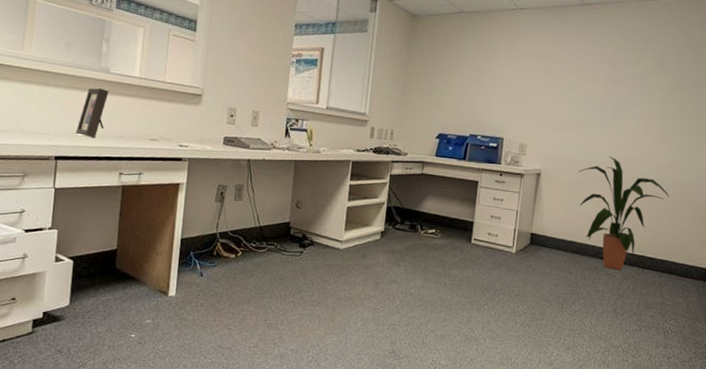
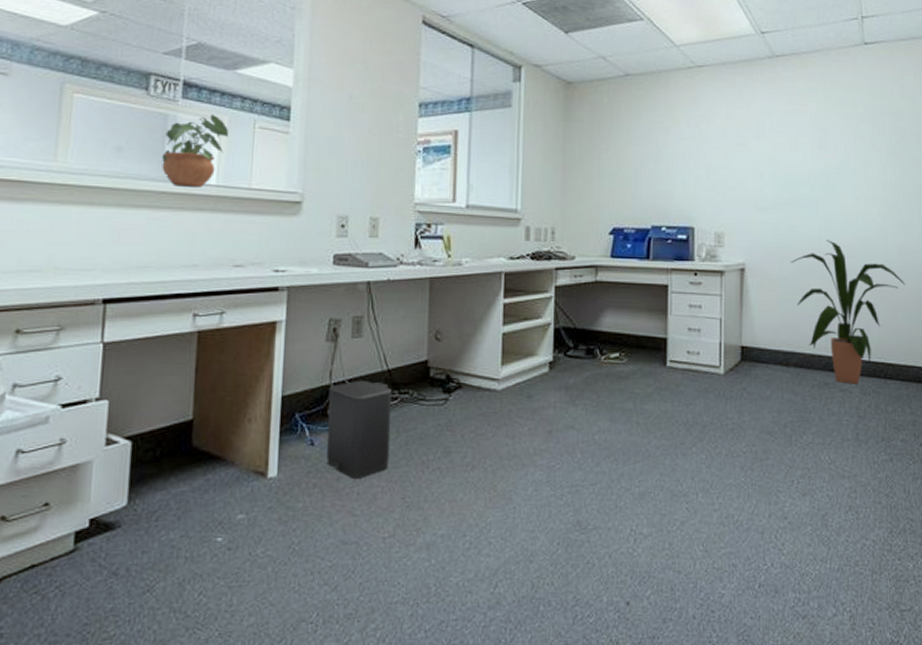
picture frame: present [76,88,109,138] -> none [131,203,176,270]
potted plant: none [100,22,150,79] -> present [162,113,229,189]
pedal bin: none [209,232,261,303] -> present [323,380,392,479]

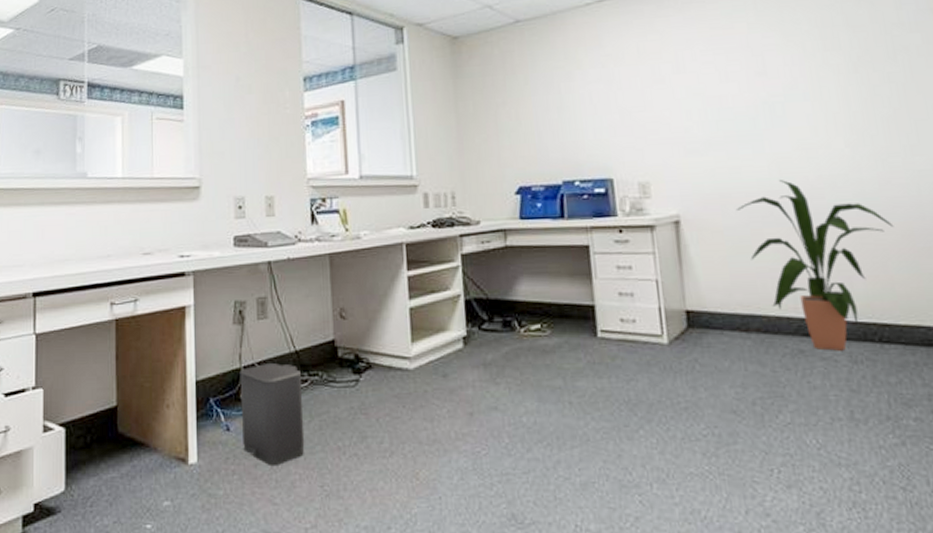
potted plant: present [162,113,229,189] -> none [74,110,130,183]

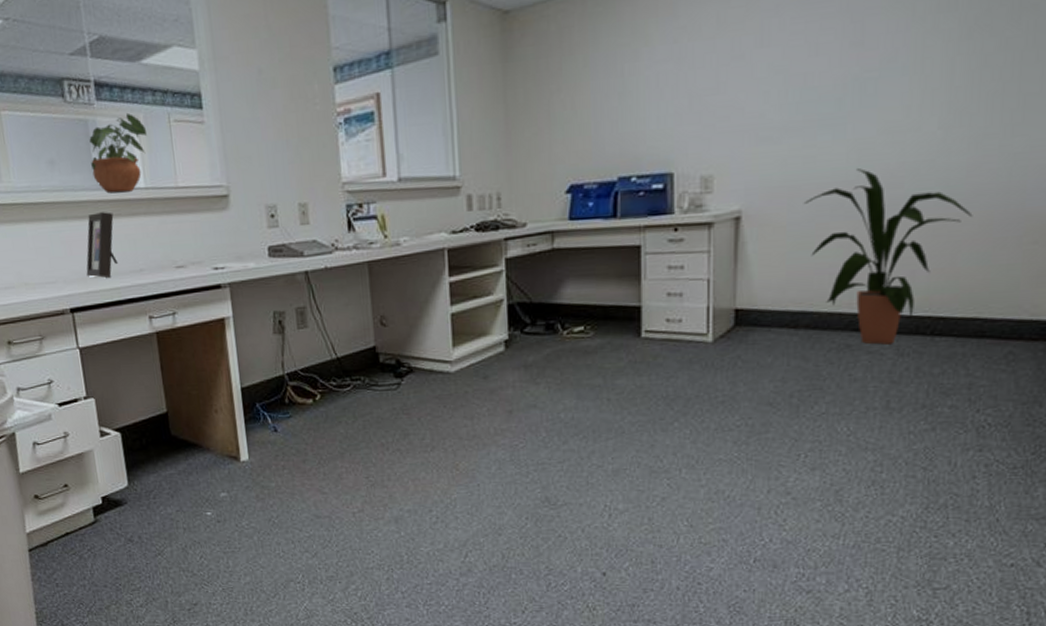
picture frame: none [54,199,89,263] -> present [86,212,119,278]
potted plant: none [74,110,130,183] -> present [89,112,148,194]
pedal bin: present [239,362,305,465] -> none [283,369,350,461]

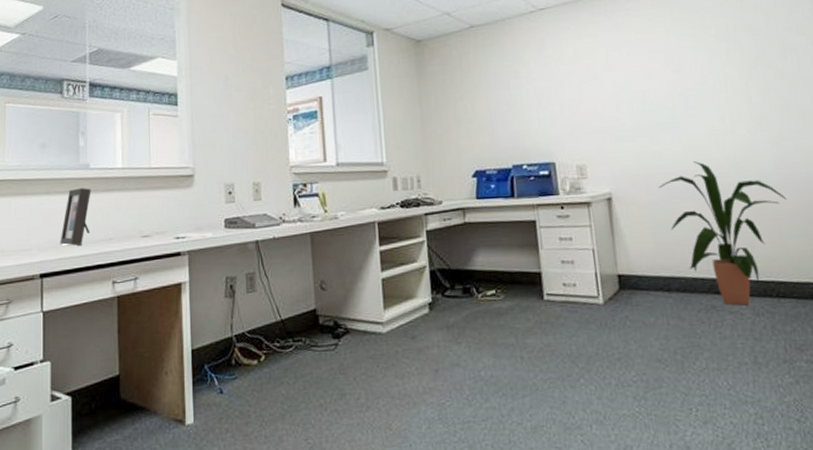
potted plant: present [89,112,148,194] -> none [78,107,129,173]

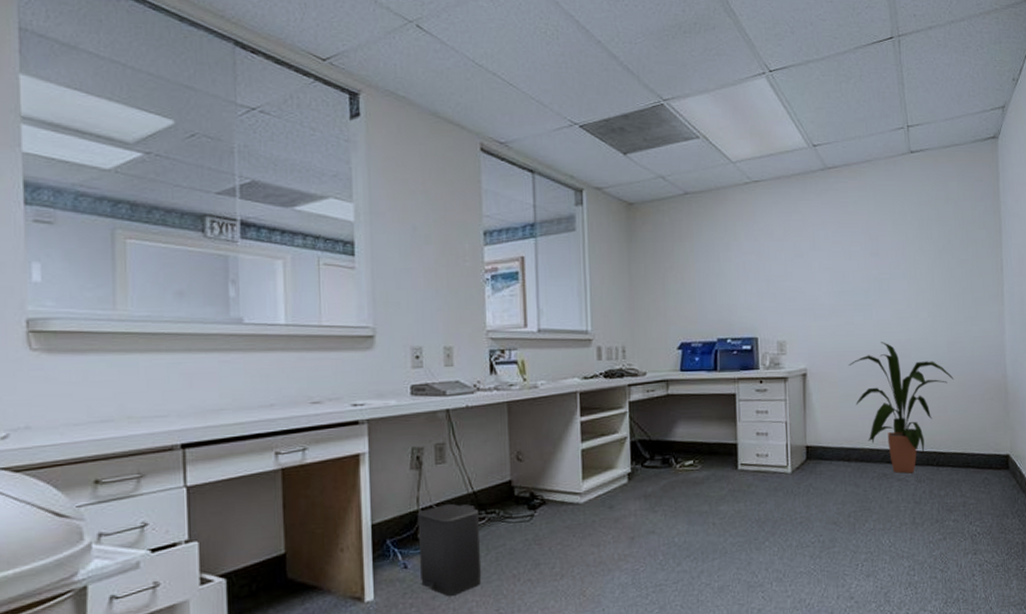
picture frame: present [60,188,91,246] -> none [206,346,246,412]
pedal bin: none [231,330,291,423] -> present [417,503,482,596]

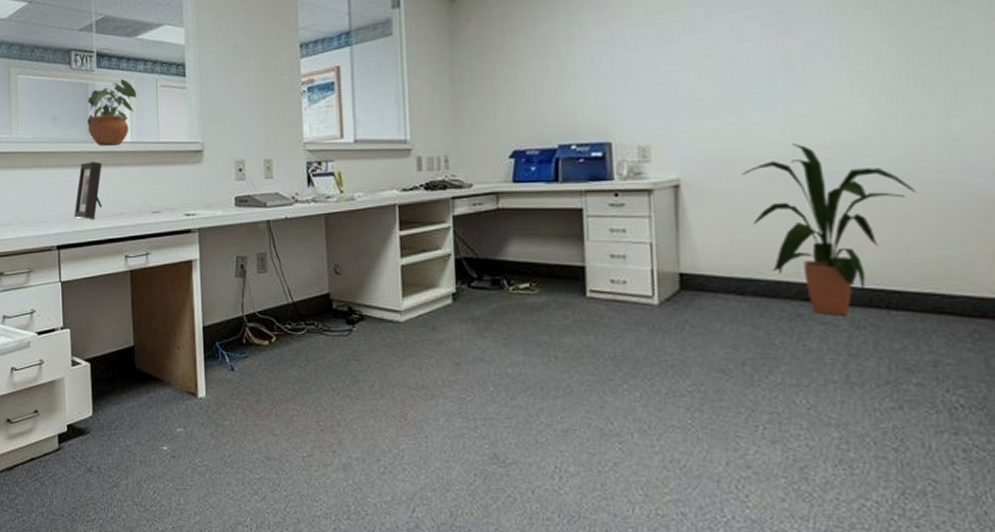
picture frame: none [206,346,246,412] -> present [74,161,103,219]
potted plant: none [227,252,294,329] -> present [87,78,137,147]
pedal bin: present [417,503,482,596] -> none [242,312,302,402]

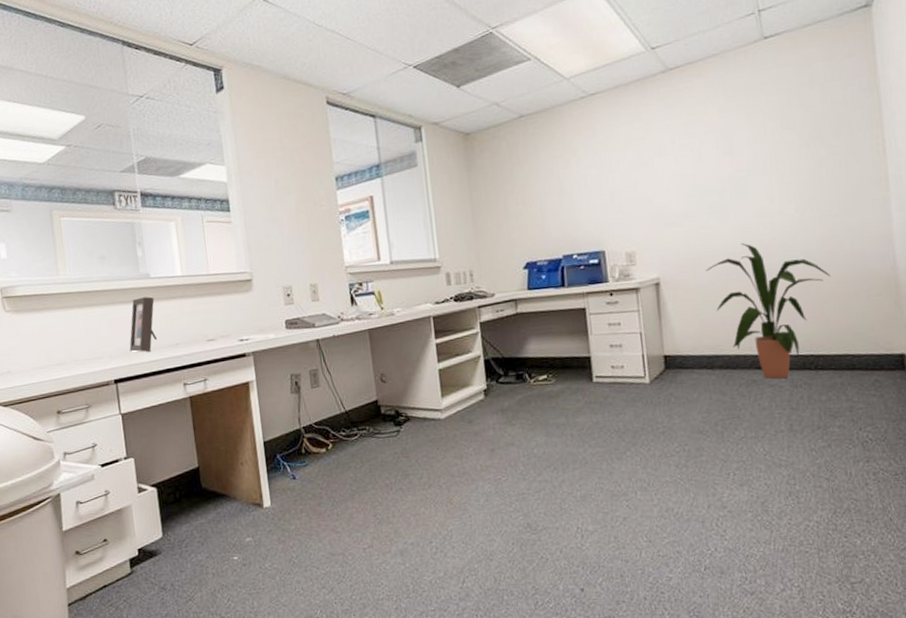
potted plant: present [87,78,137,147] -> none [135,216,184,282]

